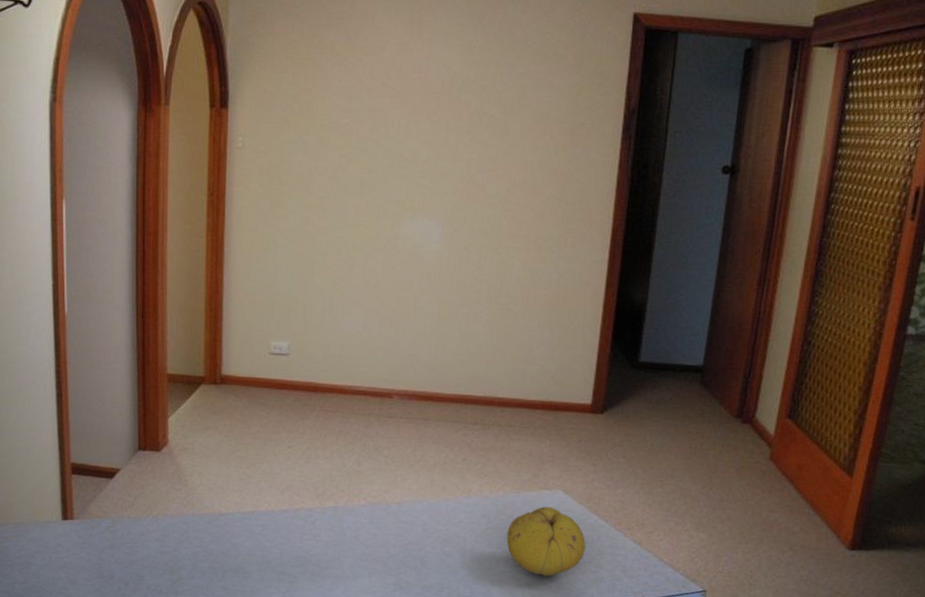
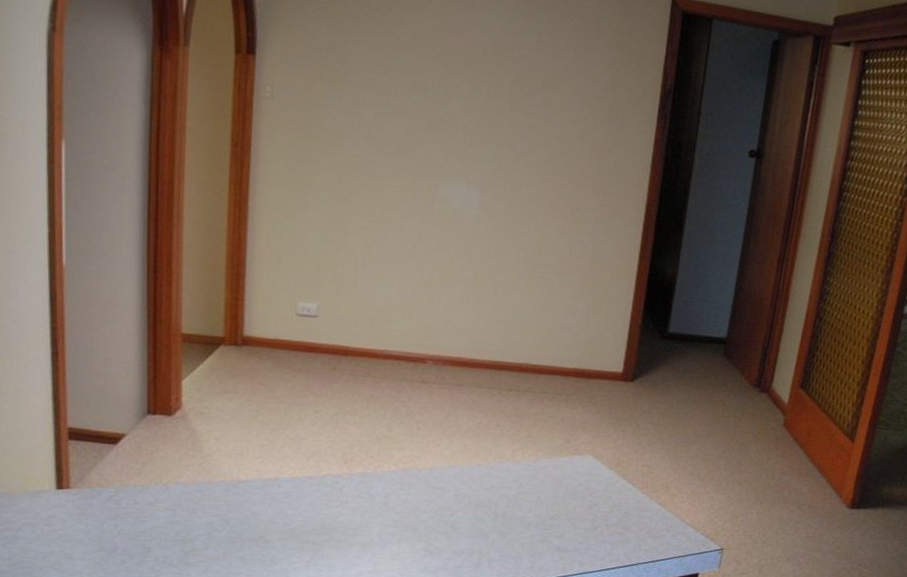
fruit: present [506,506,586,577] -> none [537,471,614,539]

